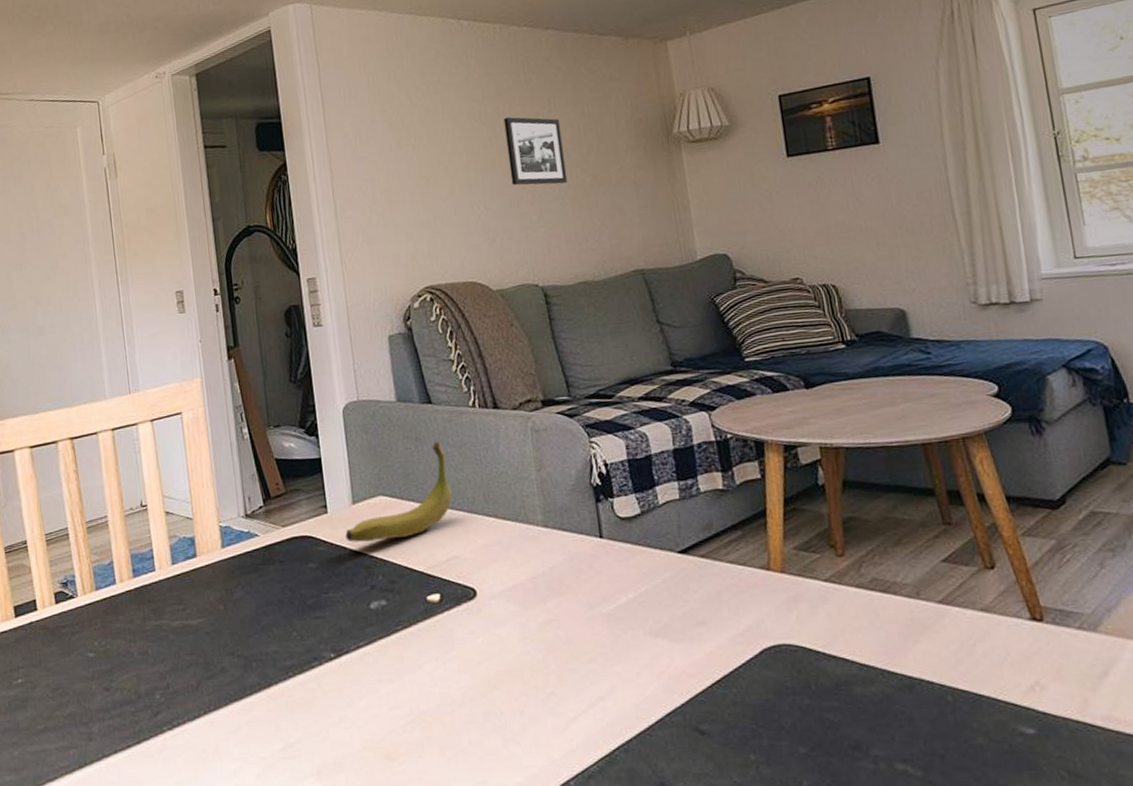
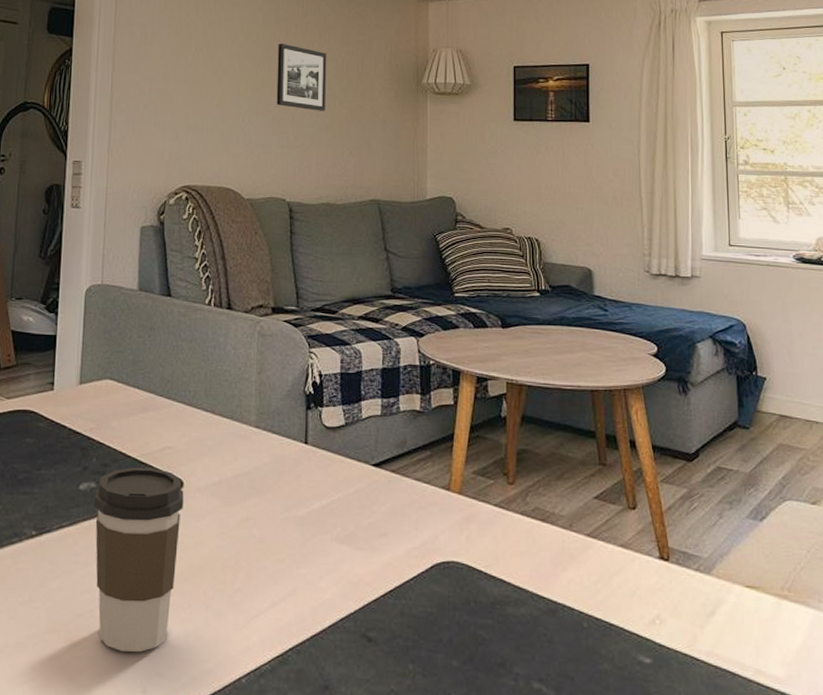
banana: present [345,441,453,542] -> none [67,333,176,423]
coffee cup: none [387,579,485,763] -> present [94,467,184,652]

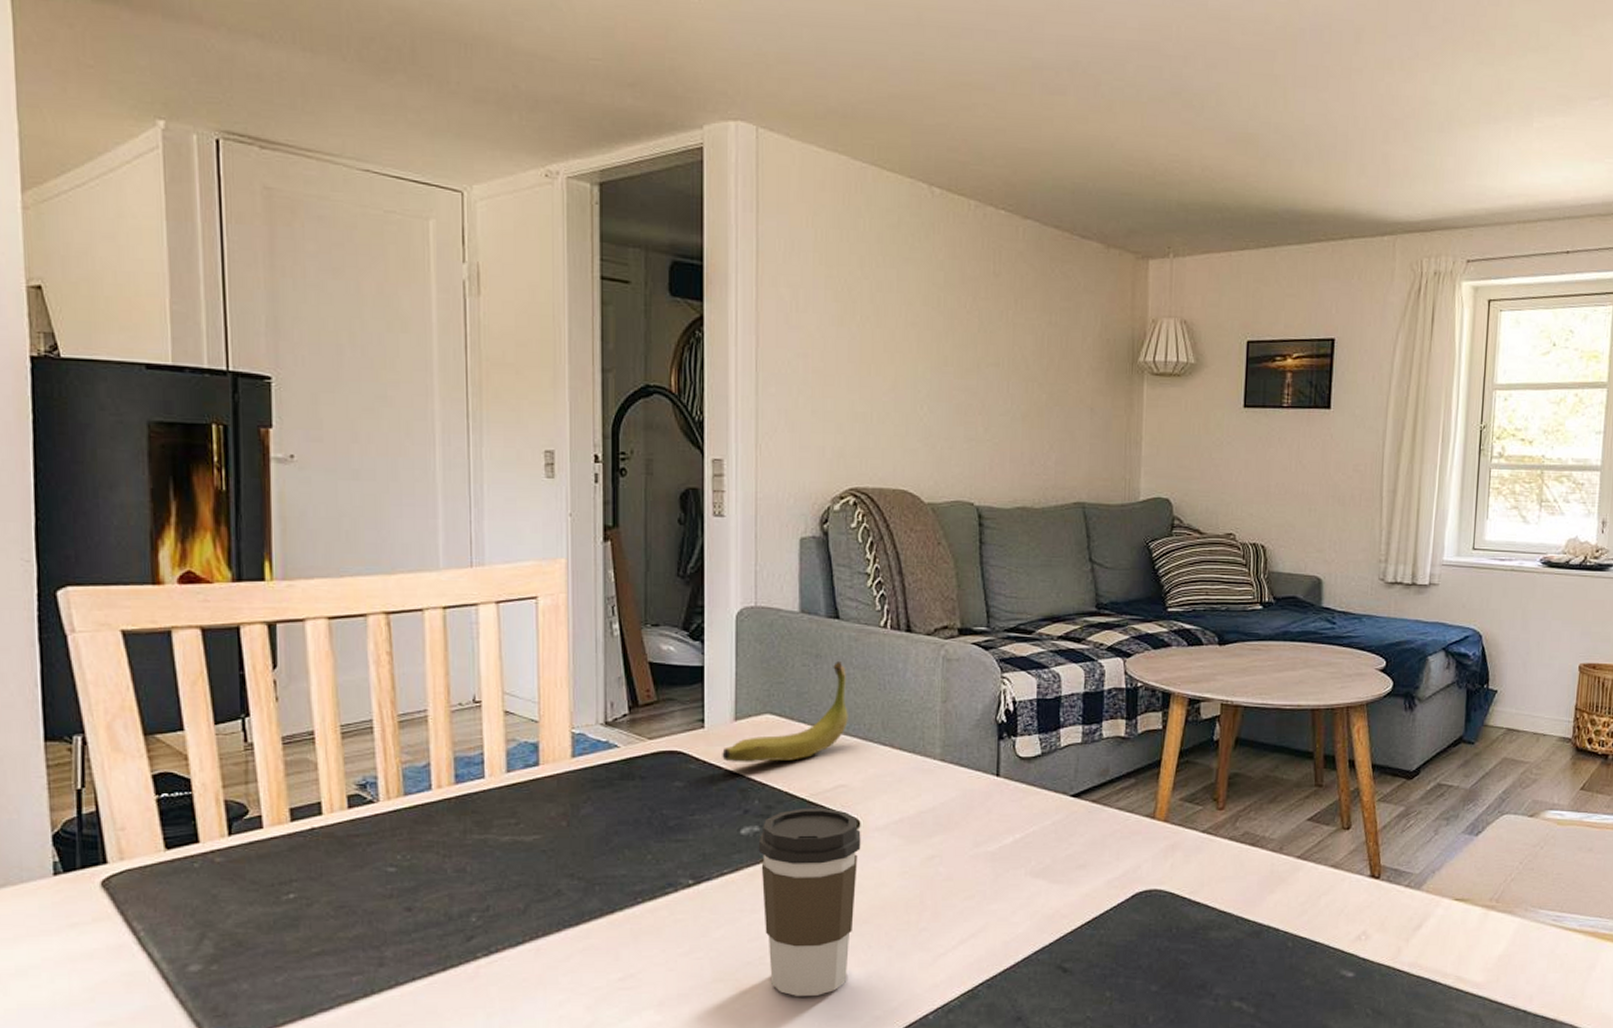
banana: none [67,333,176,423] -> present [722,660,848,762]
picture frame: present [276,43,327,111] -> none [962,310,1024,397]

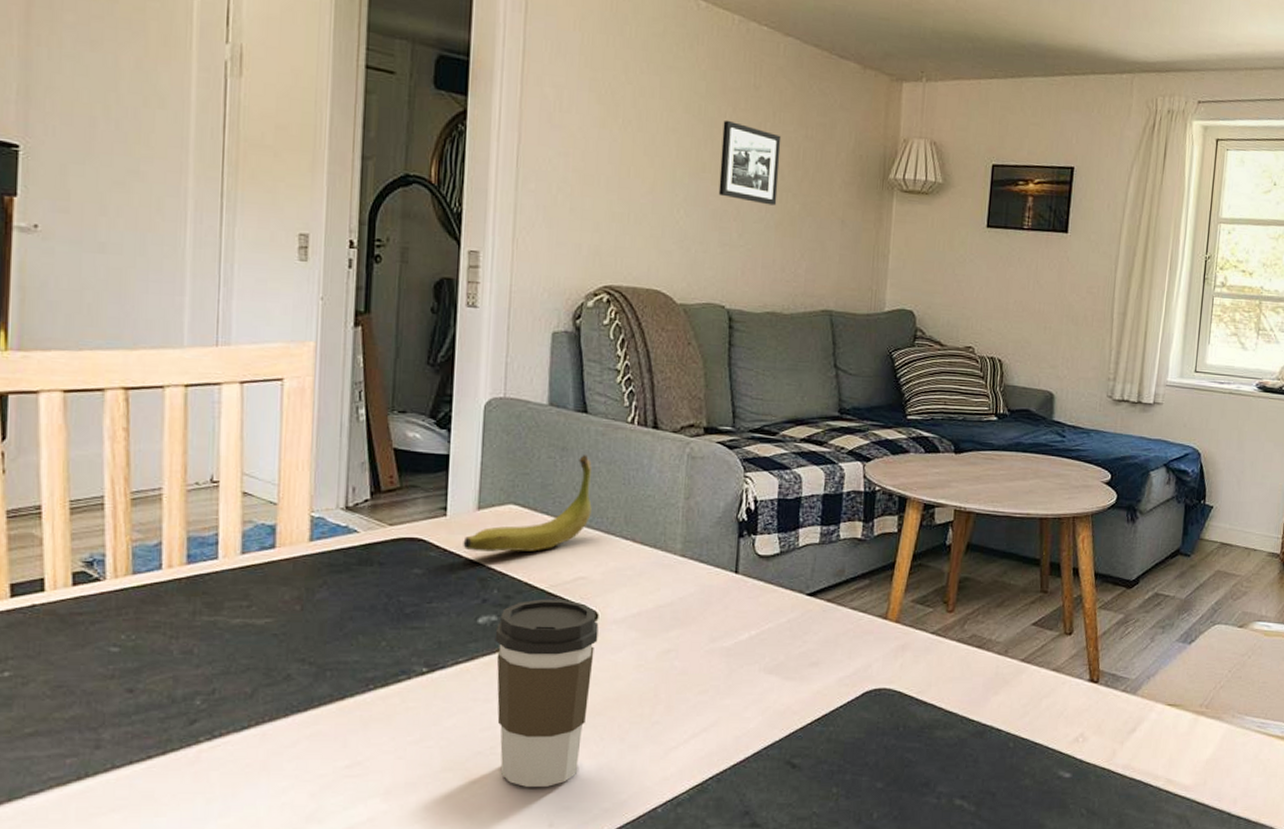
picture frame: none [962,310,1024,397] -> present [718,120,782,206]

